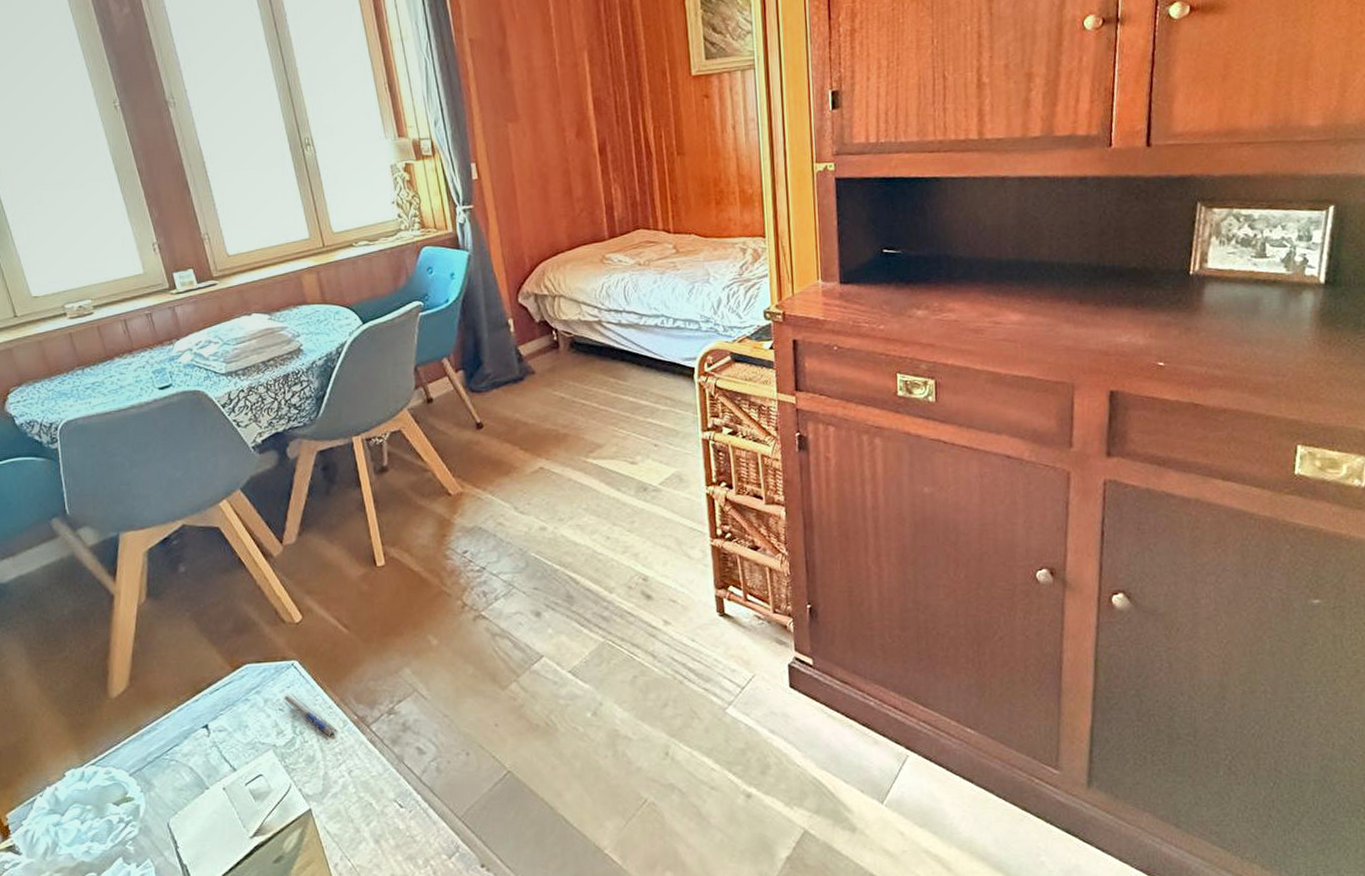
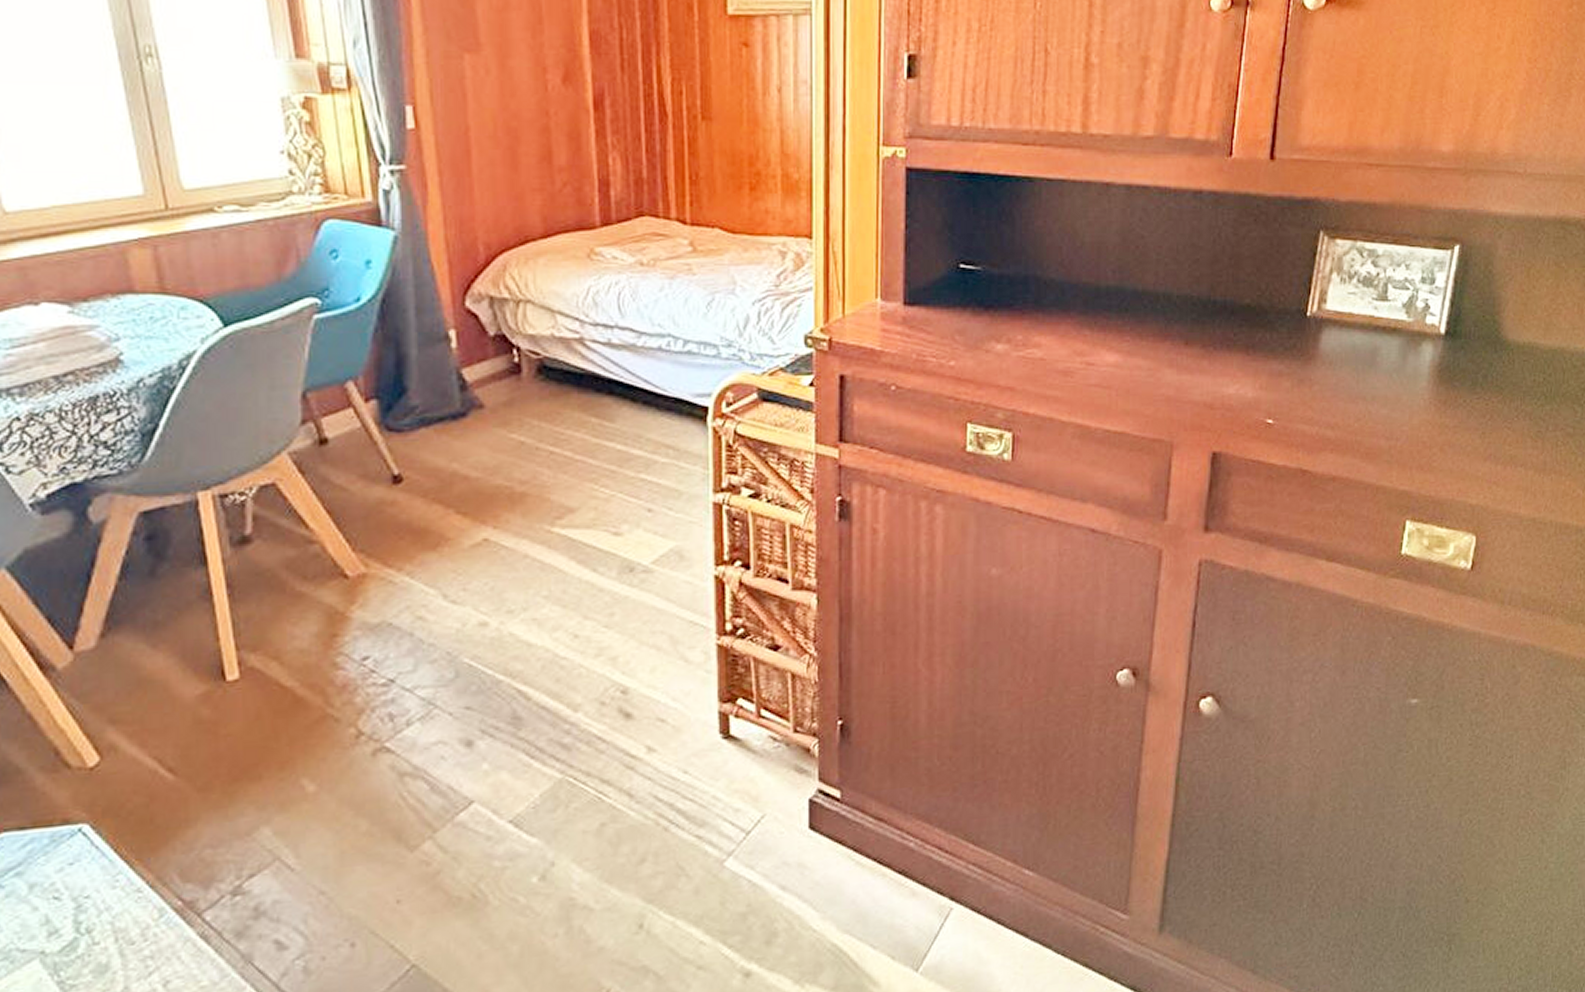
pen: present [282,694,337,740] -> none [58,873,148,939]

